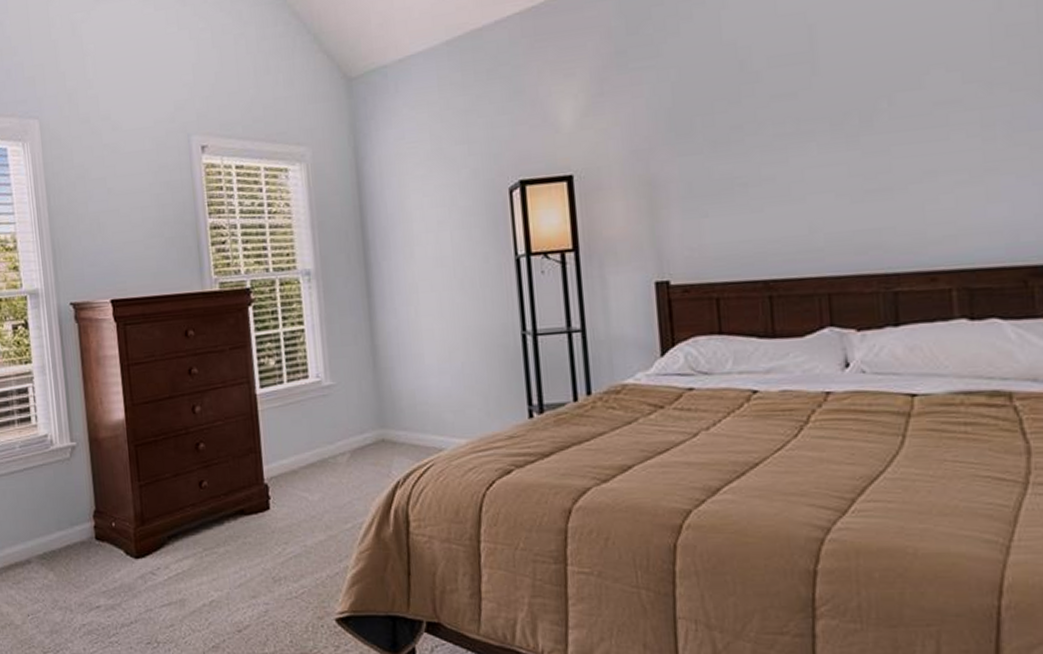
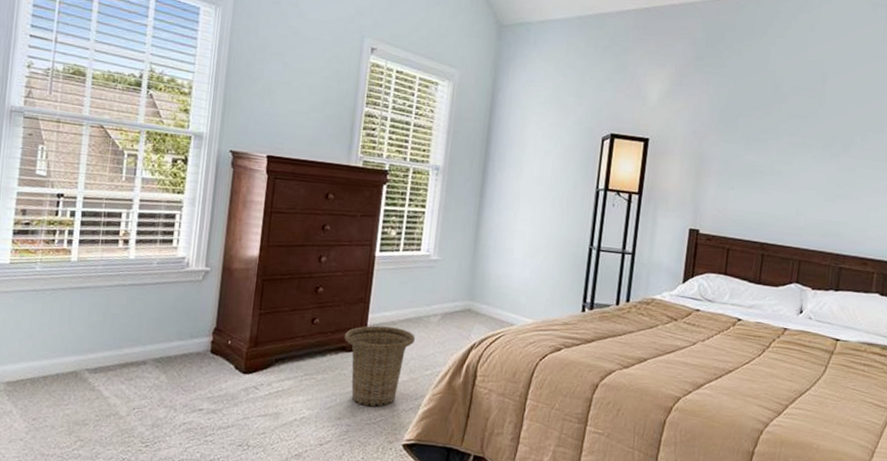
basket: none [239,477,325,578] -> present [344,325,416,407]

